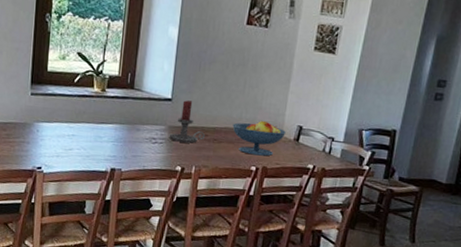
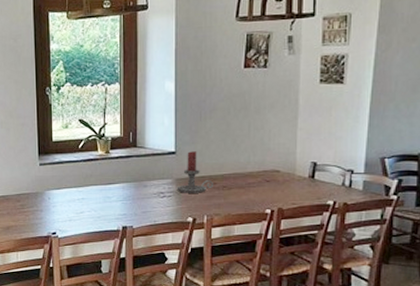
fruit bowl: present [232,120,286,157] -> none [241,161,299,198]

